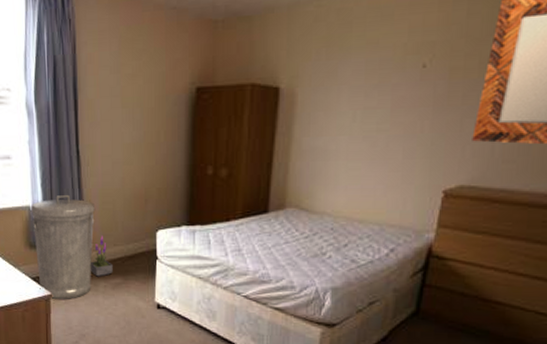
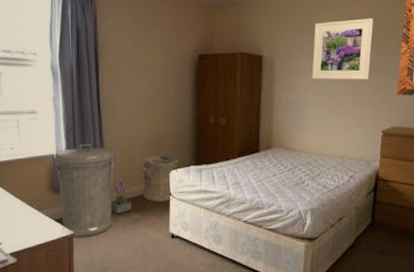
laundry hamper: none [125,210,168,266] -> present [142,154,179,202]
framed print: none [346,29,445,120] -> present [312,18,373,80]

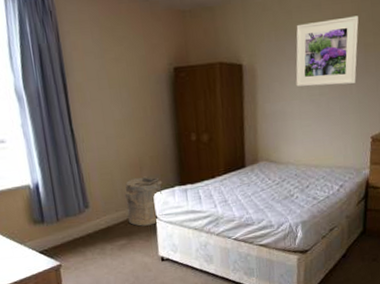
trash can: present [54,143,115,238] -> none [30,170,99,269]
potted plant: present [110,177,132,214] -> none [95,203,118,242]

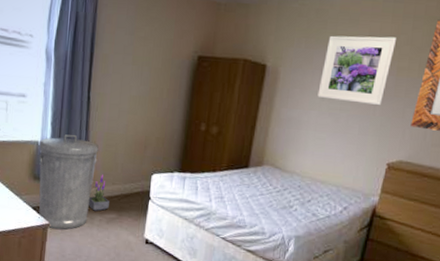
trash can: none [30,170,99,269] -> present [37,134,99,230]
potted plant: none [95,203,118,242] -> present [88,173,109,212]
laundry hamper: present [124,176,163,227] -> none [122,156,163,206]

